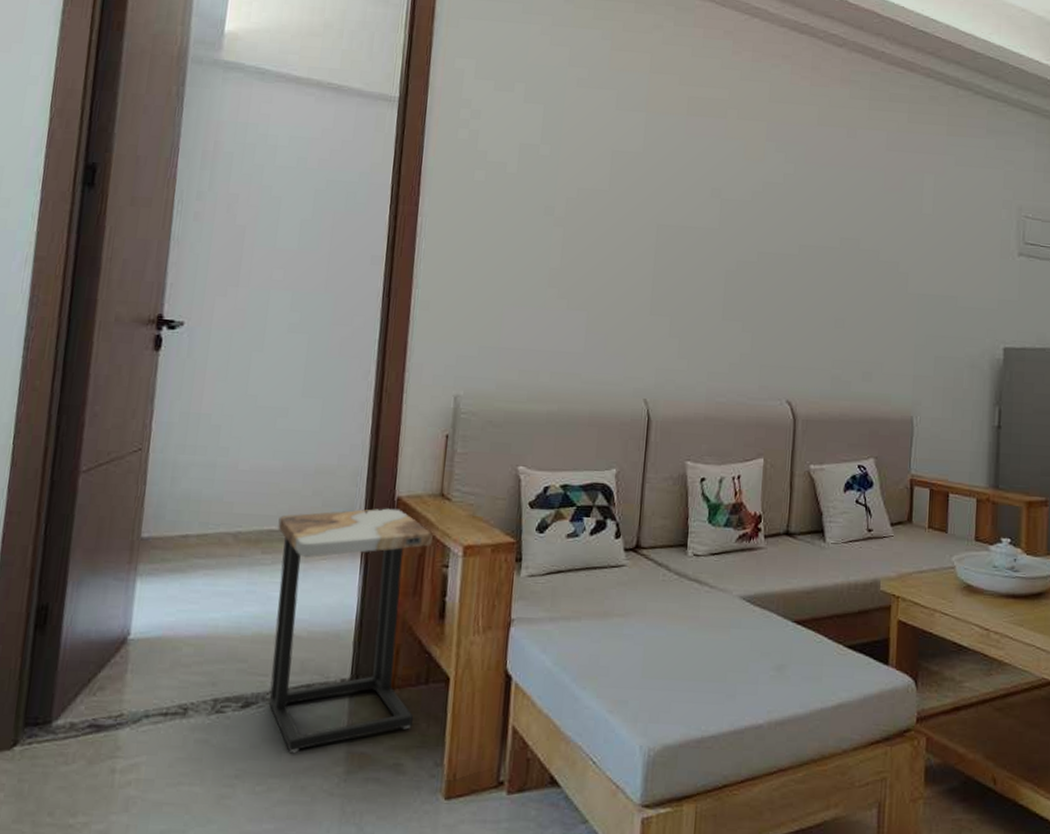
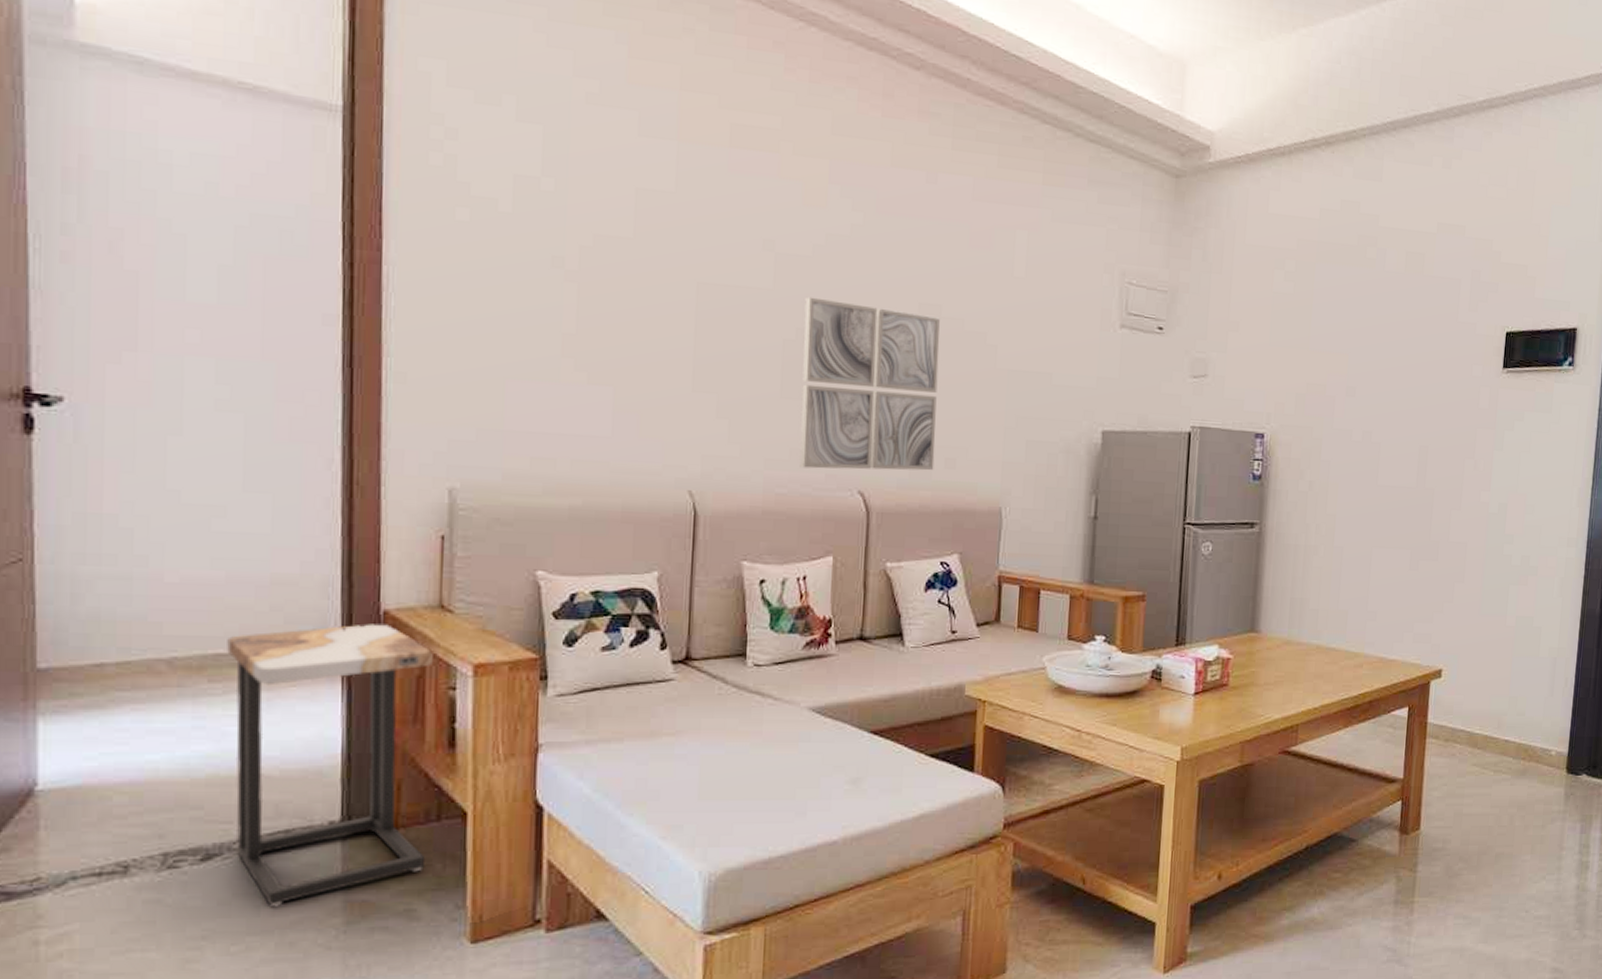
wall art: none [737,234,858,383] -> present [799,296,940,471]

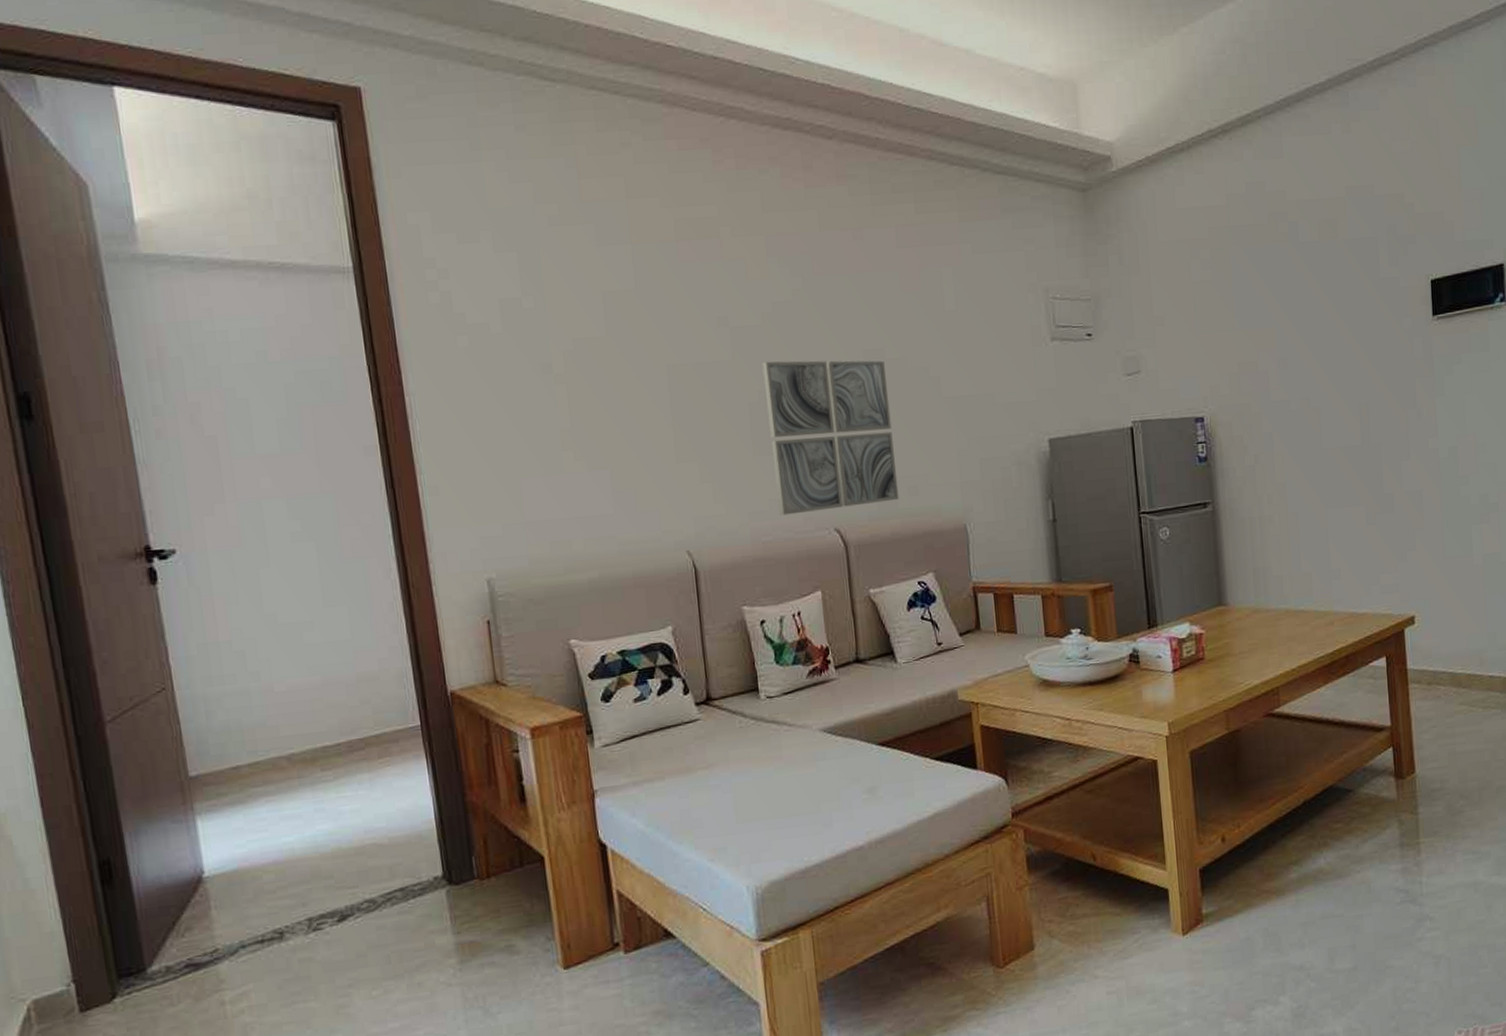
side table: present [227,624,433,906] -> none [330,703,517,954]

